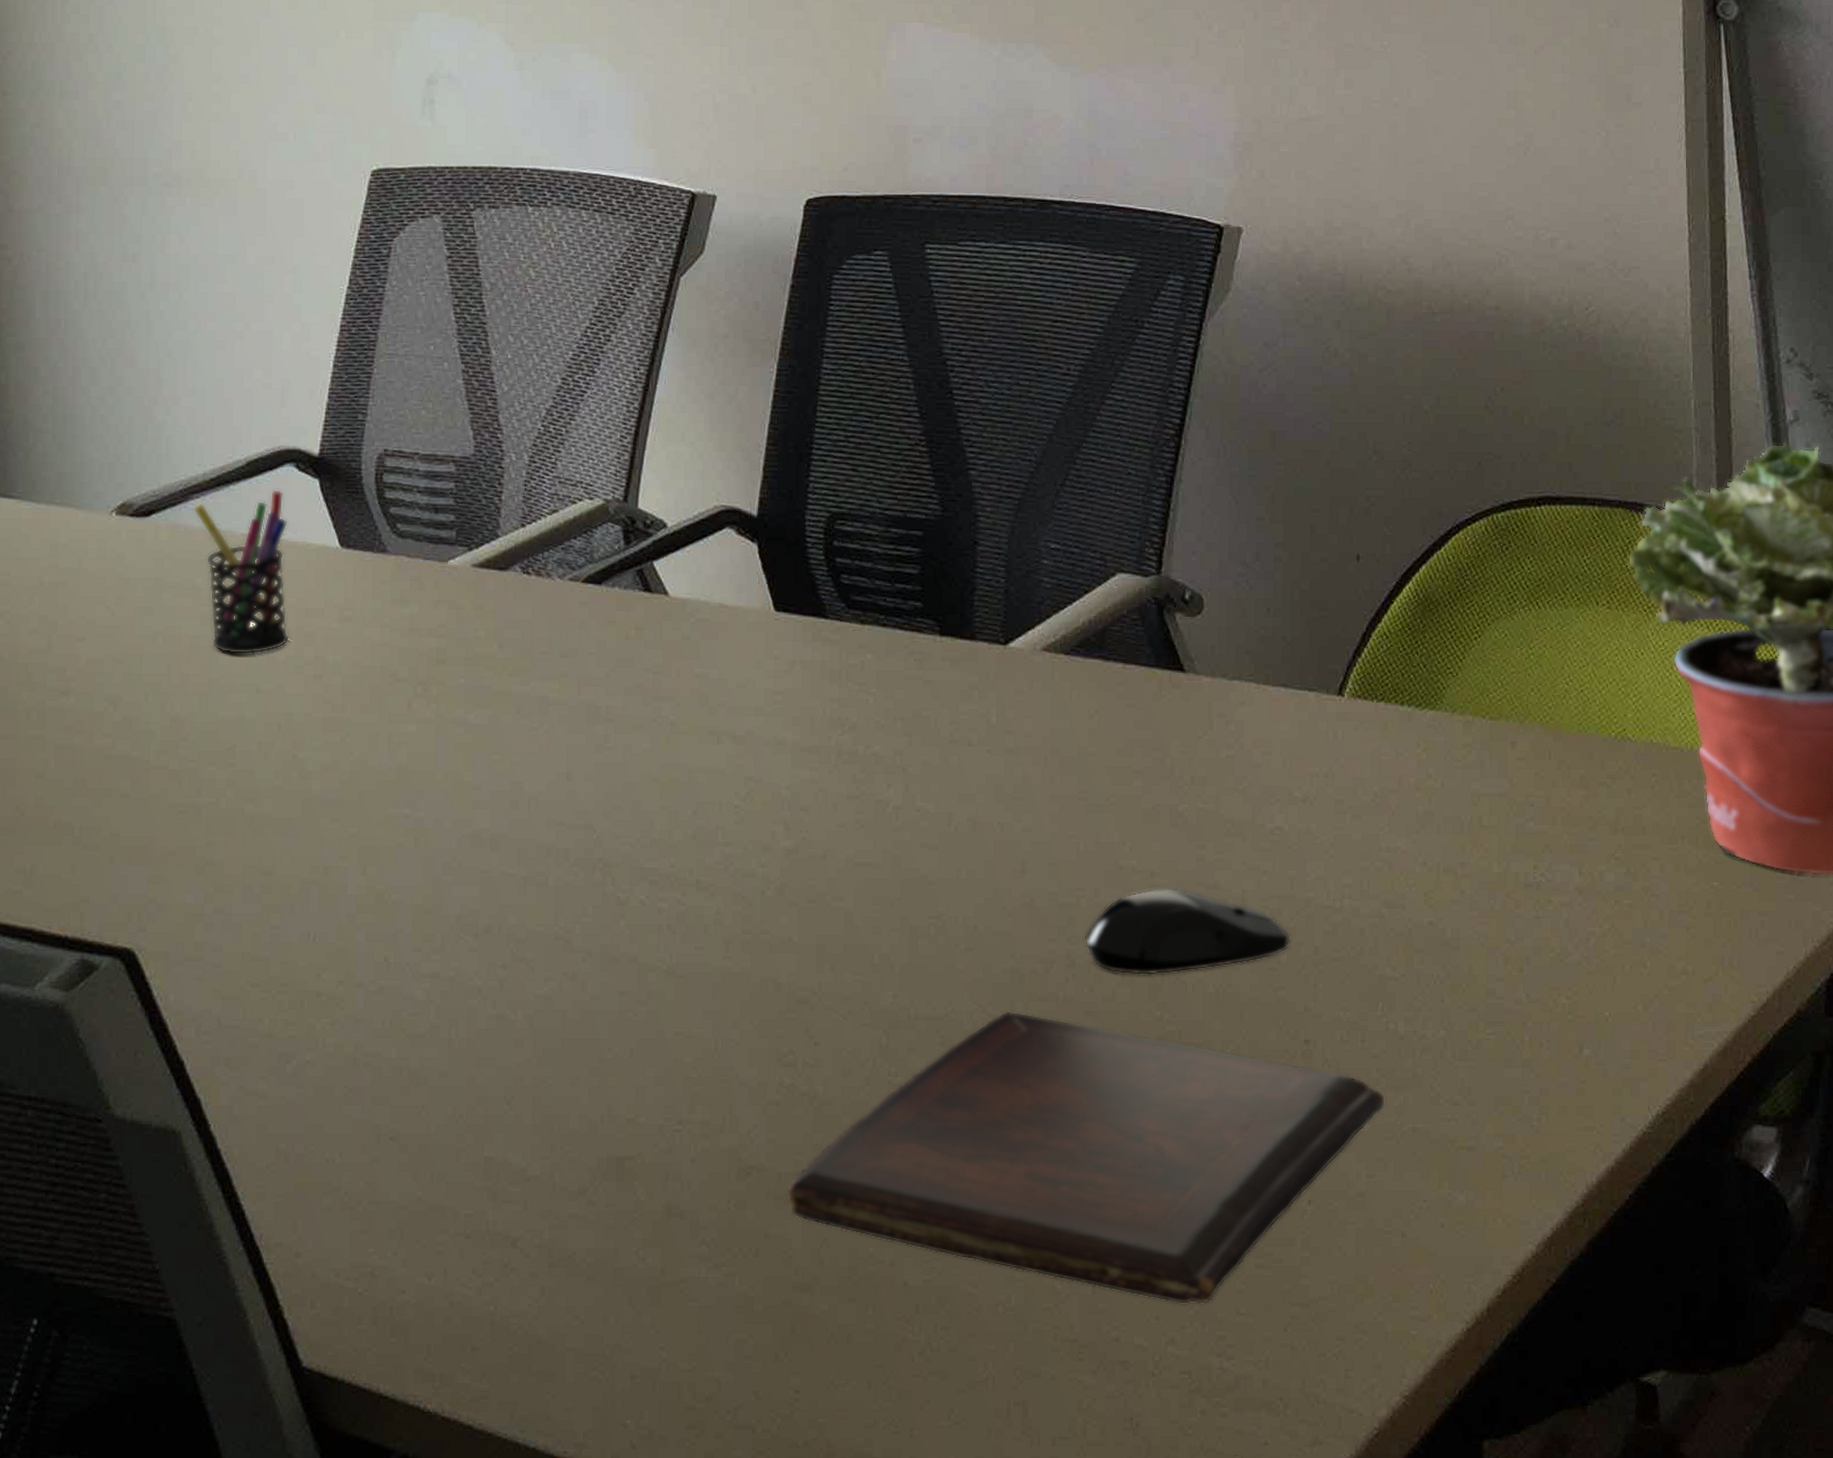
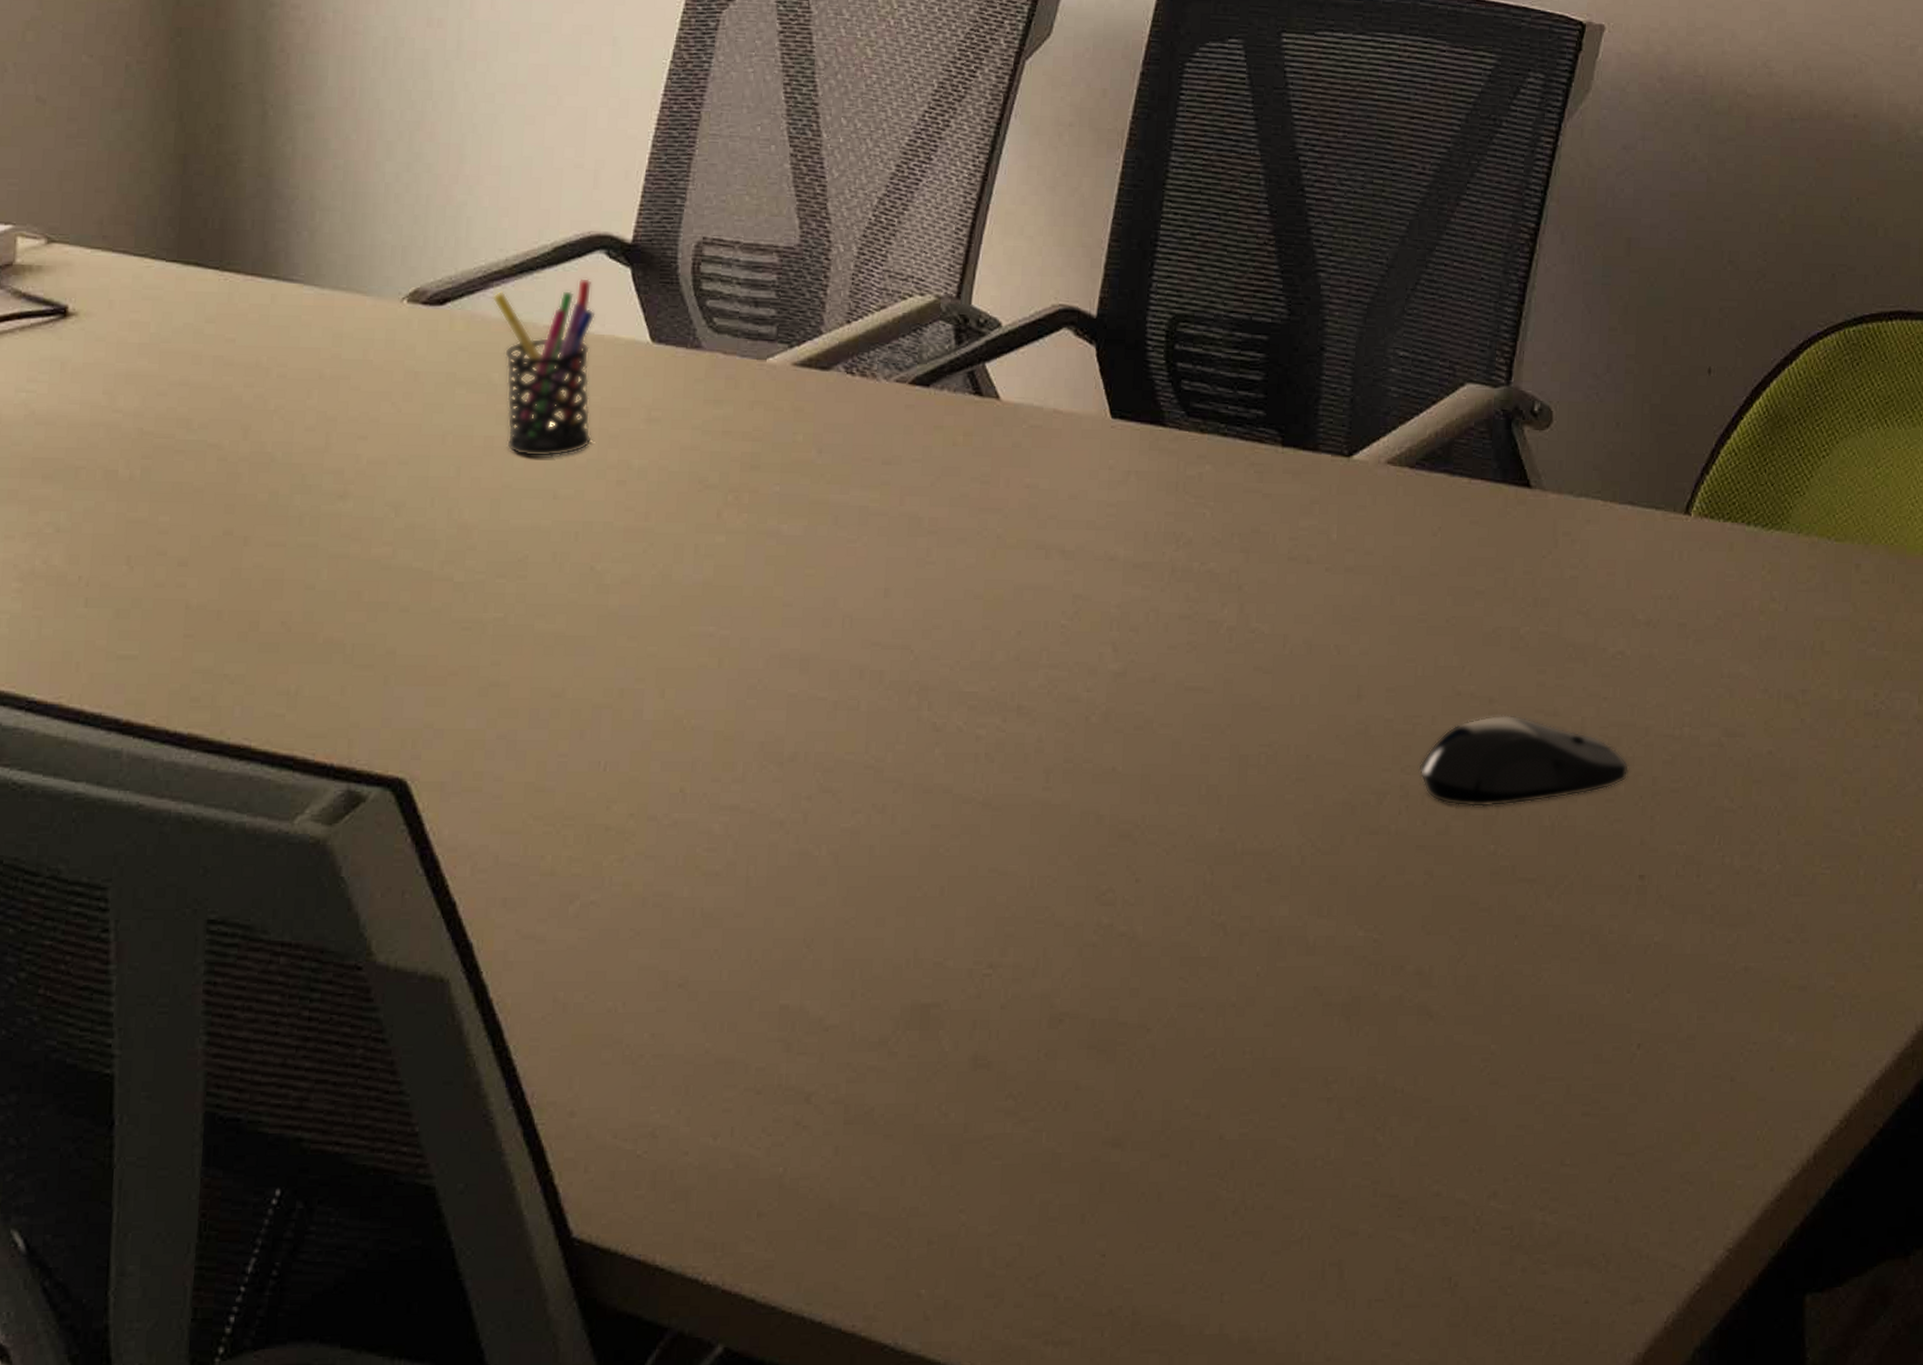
book: present [786,1011,1386,1305] -> none [1100,845,1720,1156]

